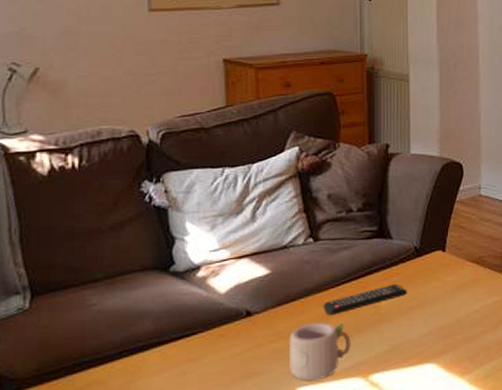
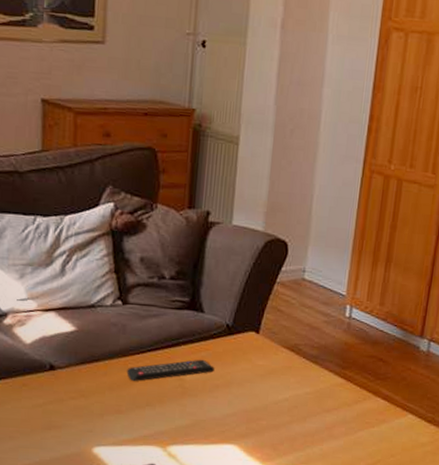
mug: present [284,322,351,381] -> none [84,385,152,443]

